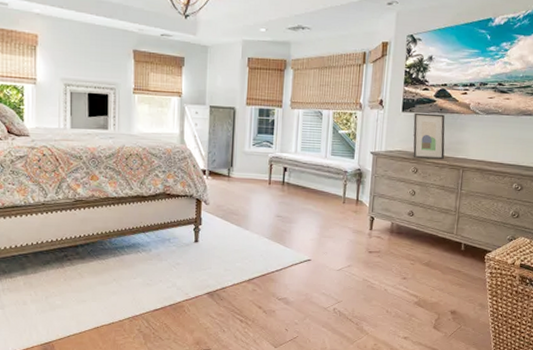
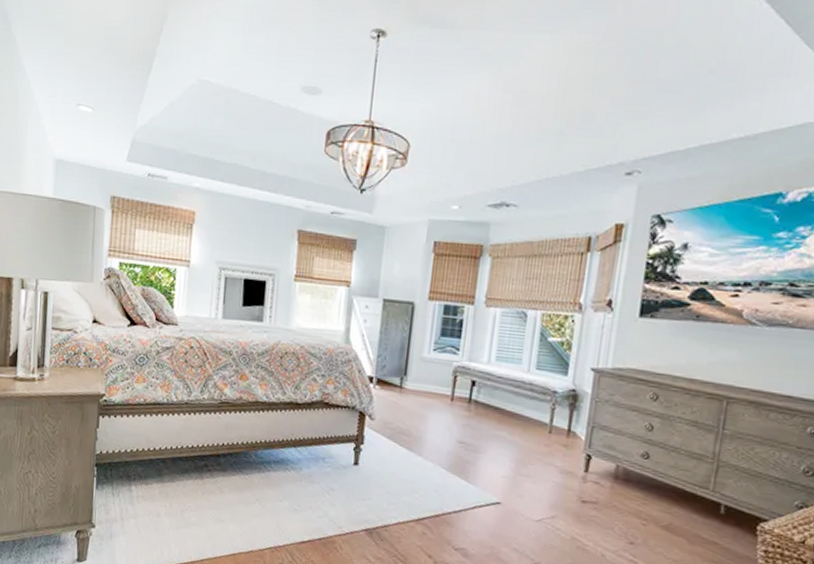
picture frame: present [413,112,445,160] -> none [652,319,704,386]

